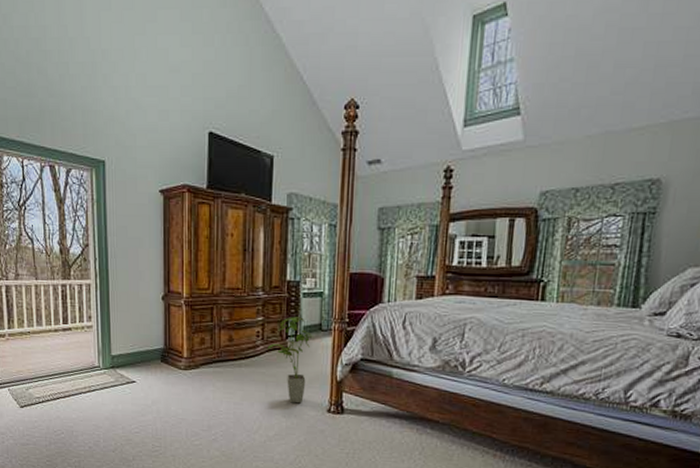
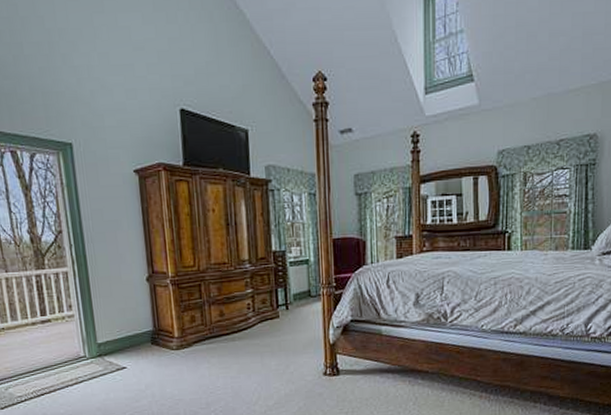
house plant: present [267,317,314,404] -> none [259,285,304,371]

